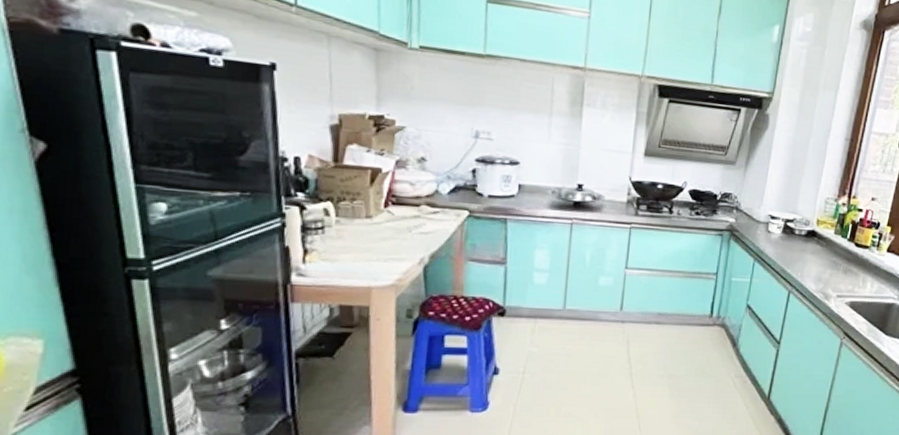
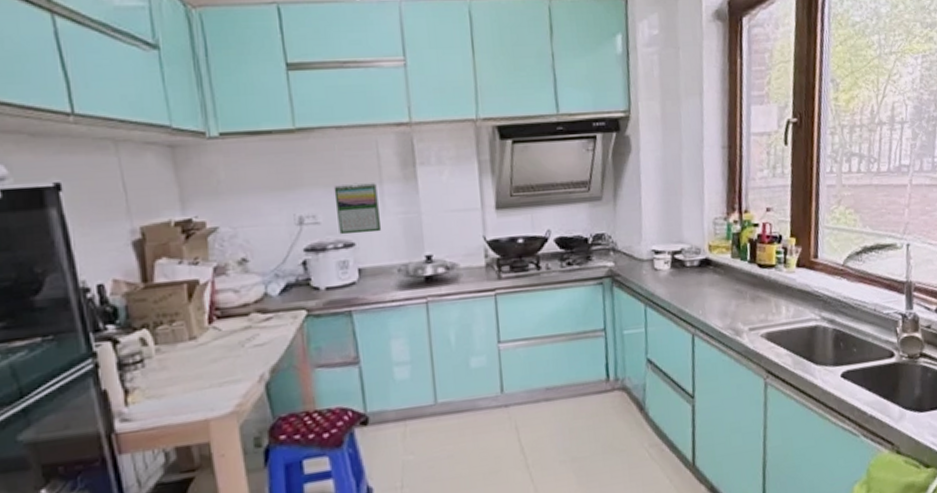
calendar: none [508,110,547,157] -> present [333,182,382,235]

